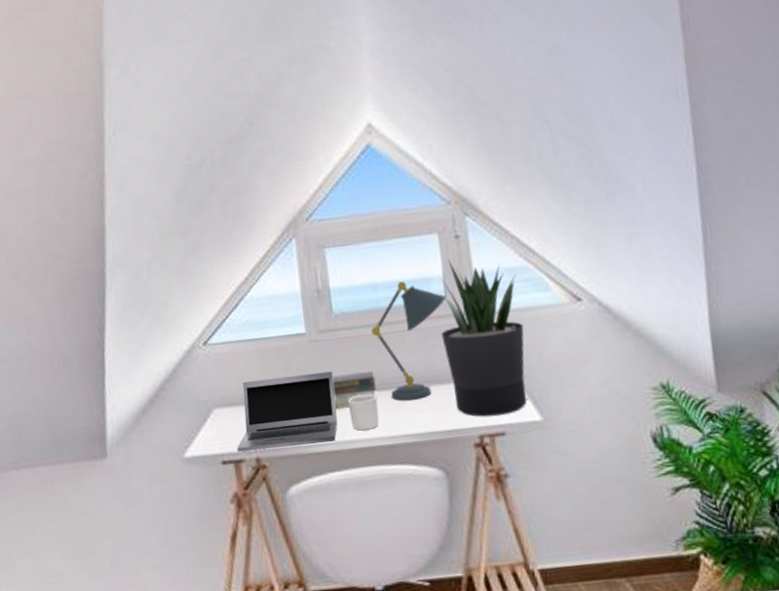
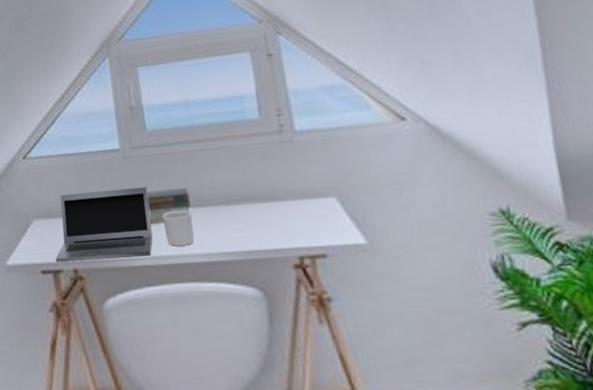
desk lamp: present [371,281,446,401] -> none [184,99,260,218]
planter: present [440,260,527,416] -> none [254,78,349,237]

